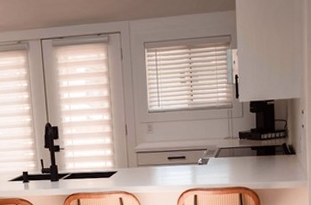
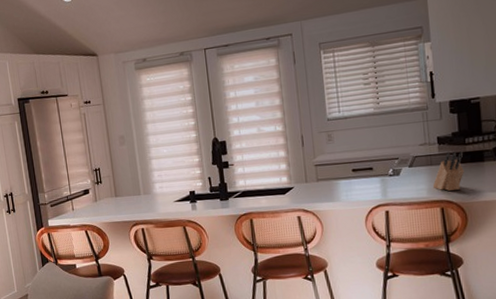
knife block: none [233,145,260,179] -> present [432,151,464,191]

